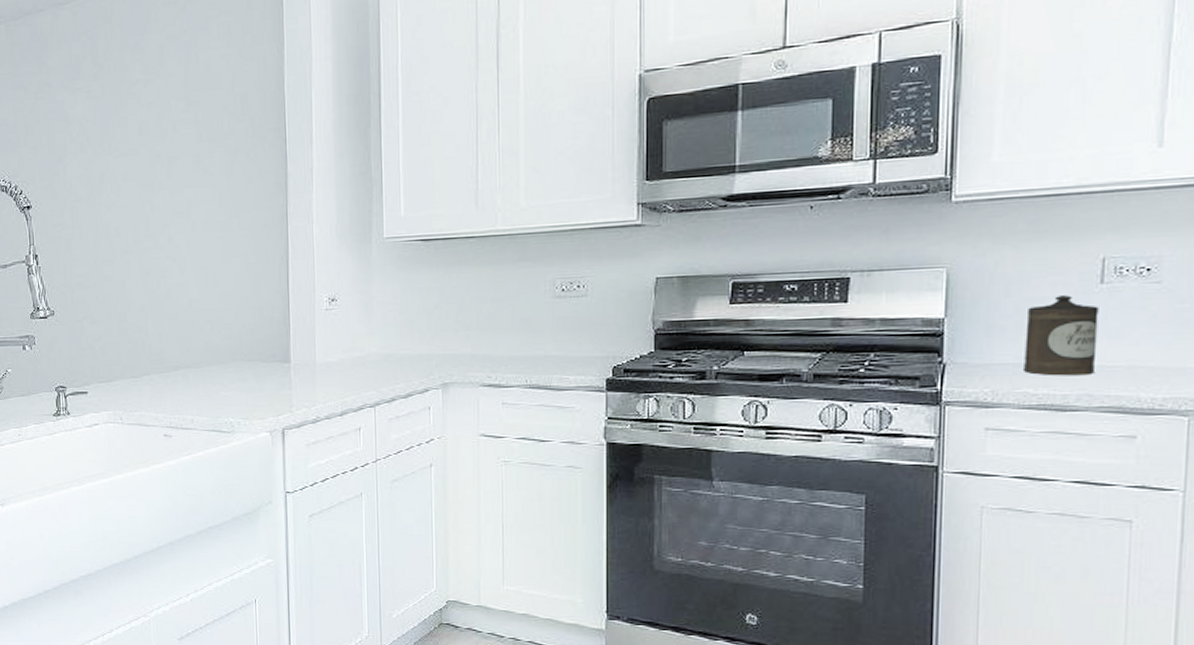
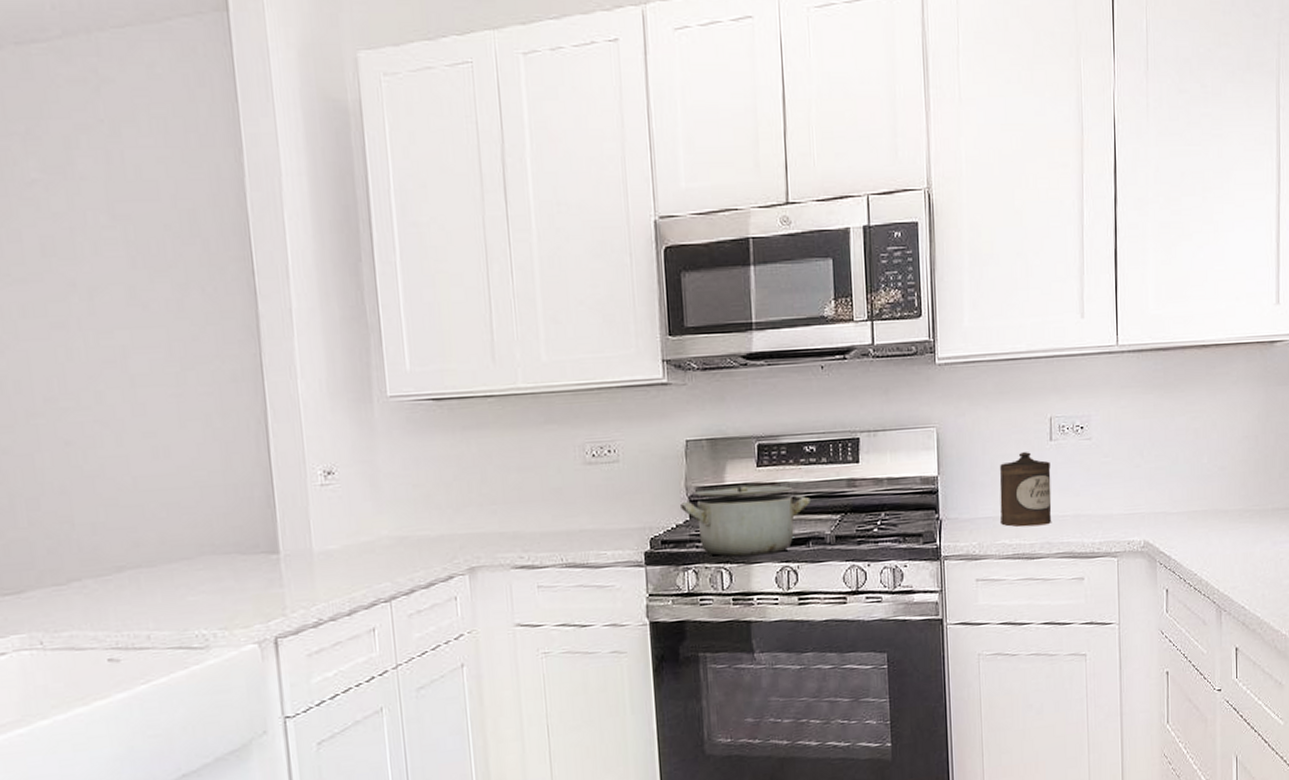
saucepan: none [646,321,787,389] -> present [680,485,811,558]

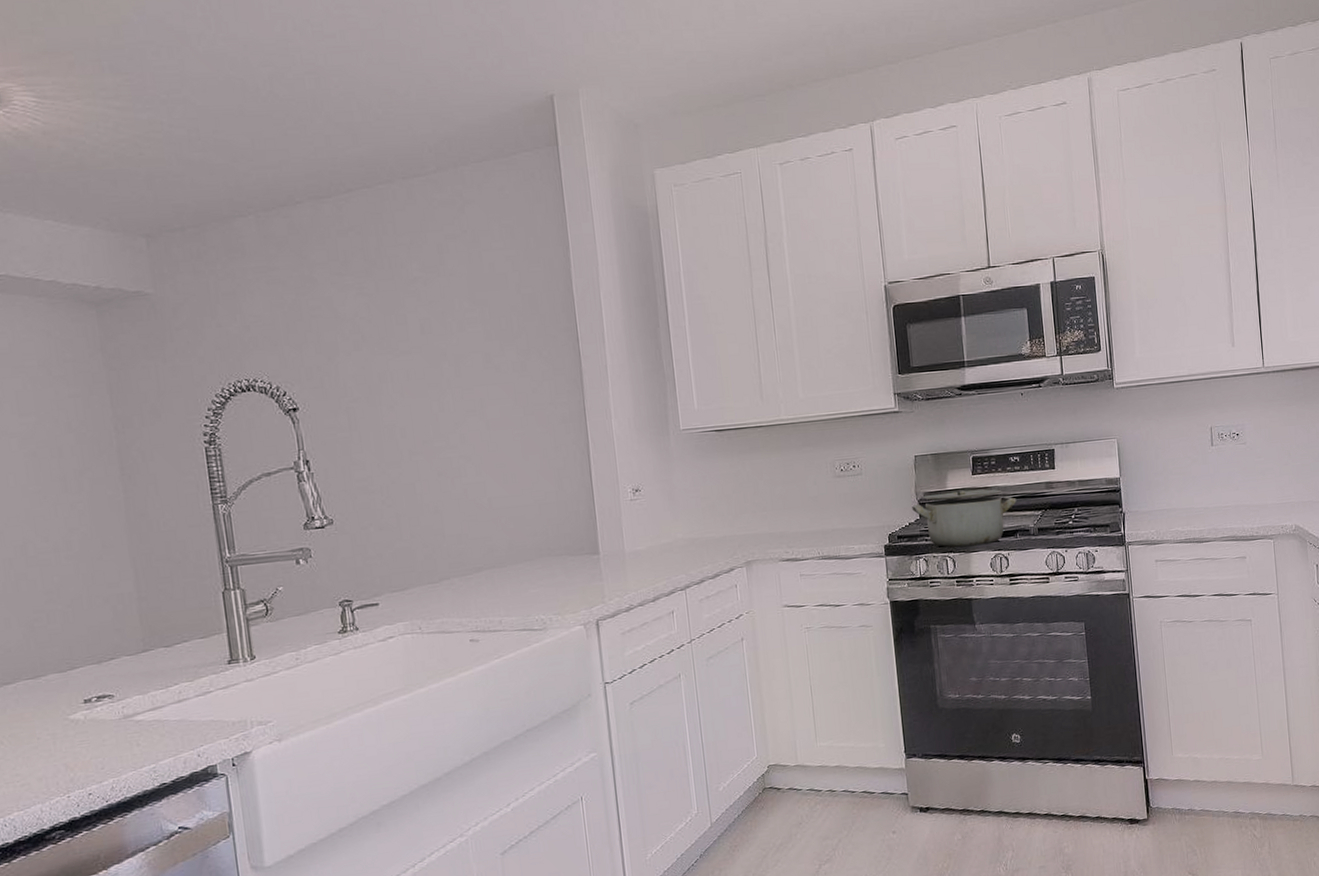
canister: present [999,452,1052,527] -> none [1171,456,1216,517]

